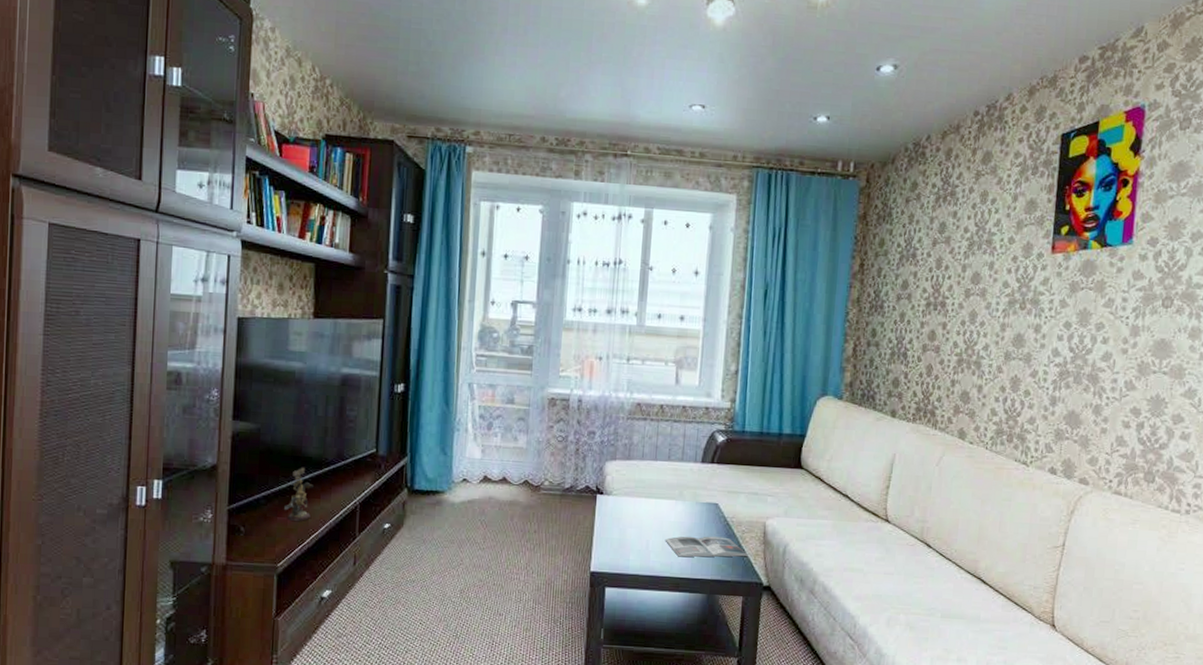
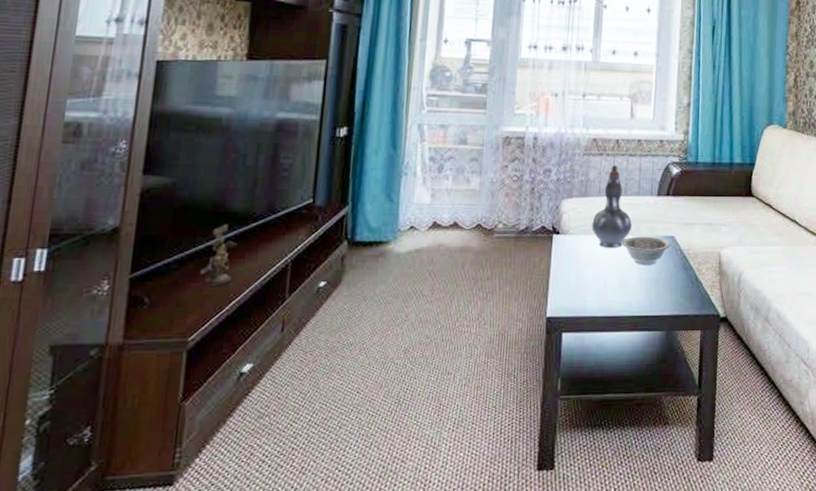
decorative vase: none [635,430,675,511] -> present [592,165,632,248]
decorative bowl: none [664,501,714,530] -> present [622,236,671,265]
magazine: present [665,536,749,558] -> none [622,270,706,294]

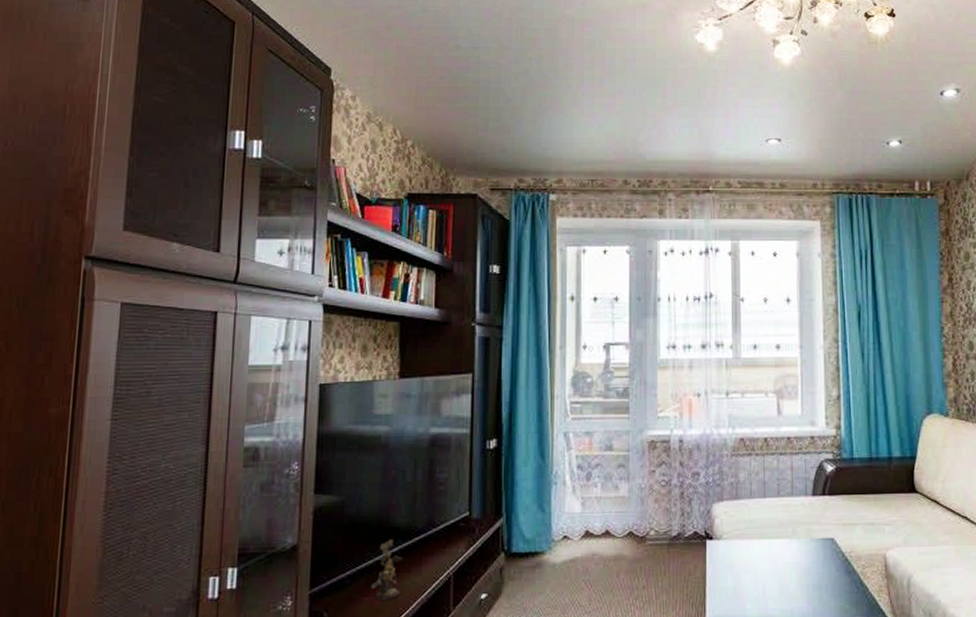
decorative vase: present [592,165,632,248] -> none [745,465,788,553]
decorative bowl: present [622,236,671,265] -> none [778,539,831,570]

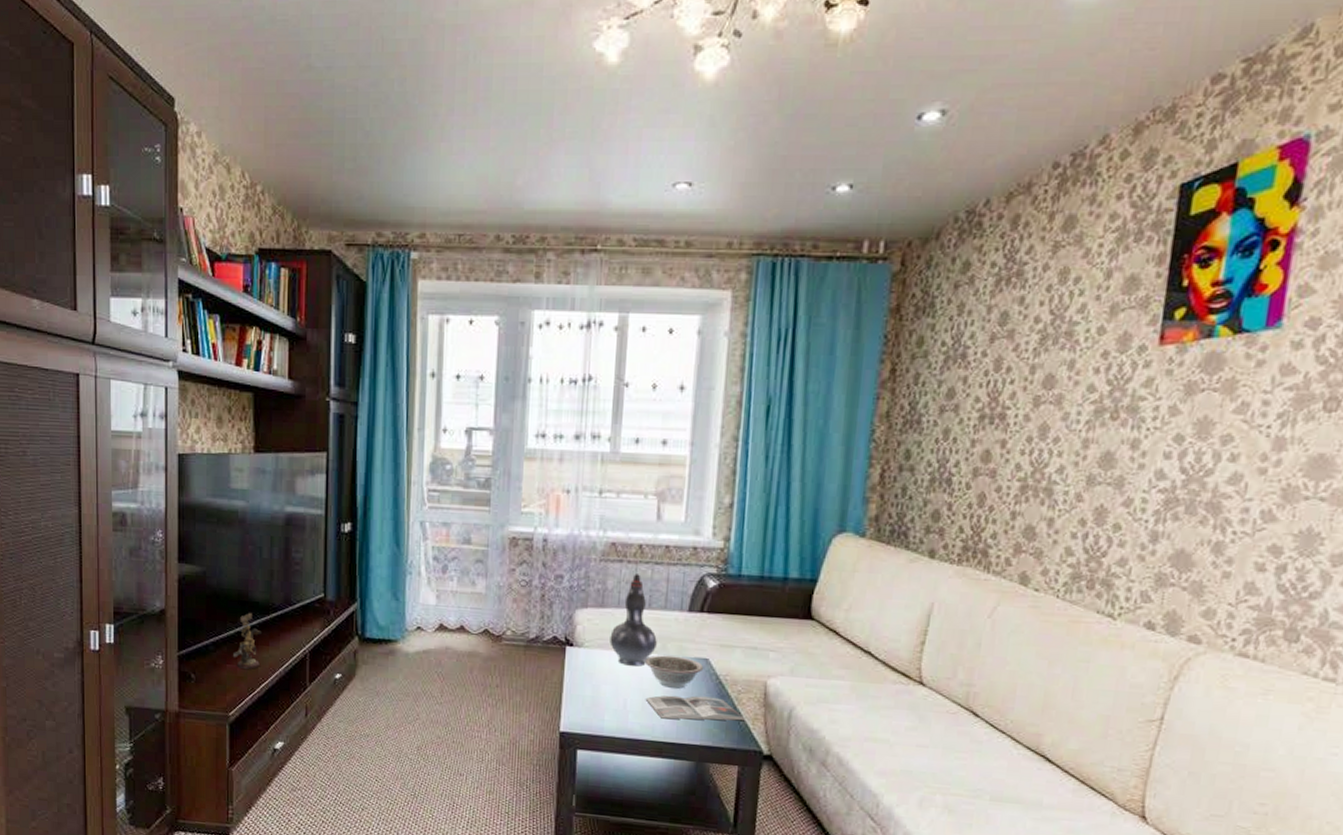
decorative vase: none [745,465,788,553] -> present [610,574,657,667]
decorative bowl: none [778,539,831,570] -> present [644,655,704,689]
magazine: none [782,574,873,601] -> present [645,695,747,721]

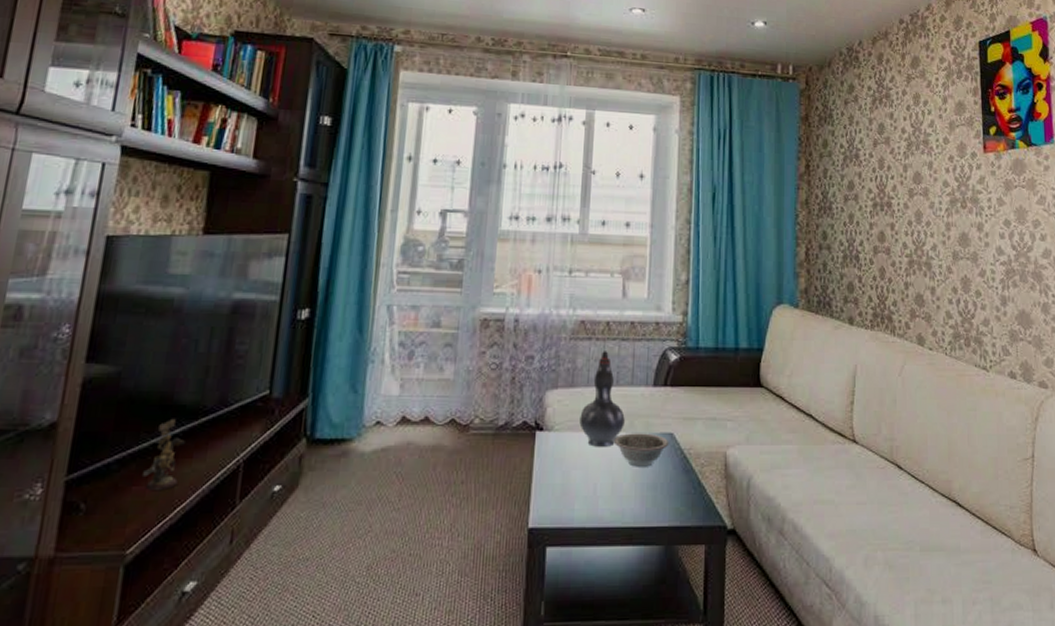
magazine: present [645,695,747,721] -> none [615,473,710,502]

